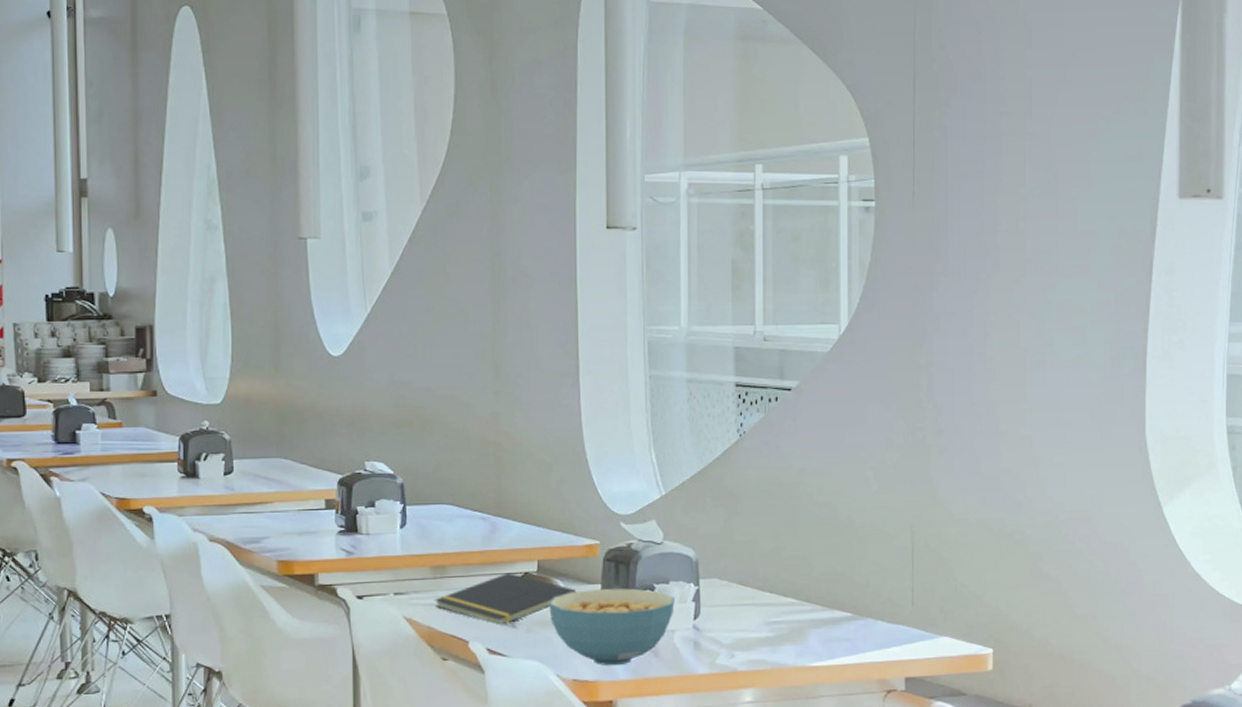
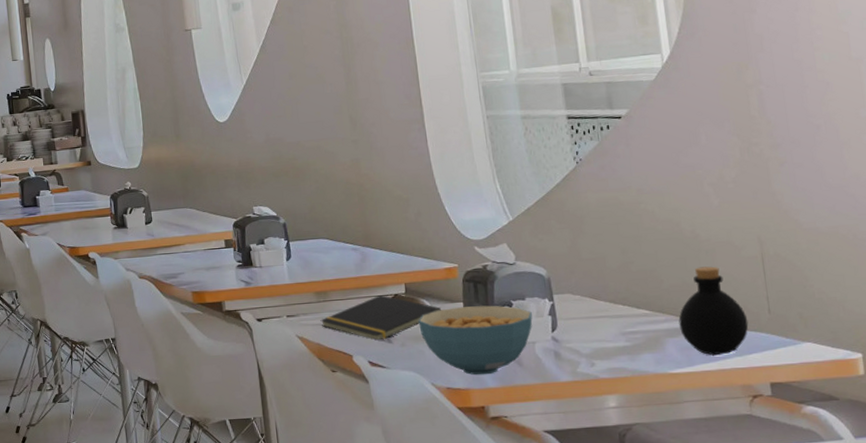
bottle: none [824,554,891,648] -> present [678,266,749,355]

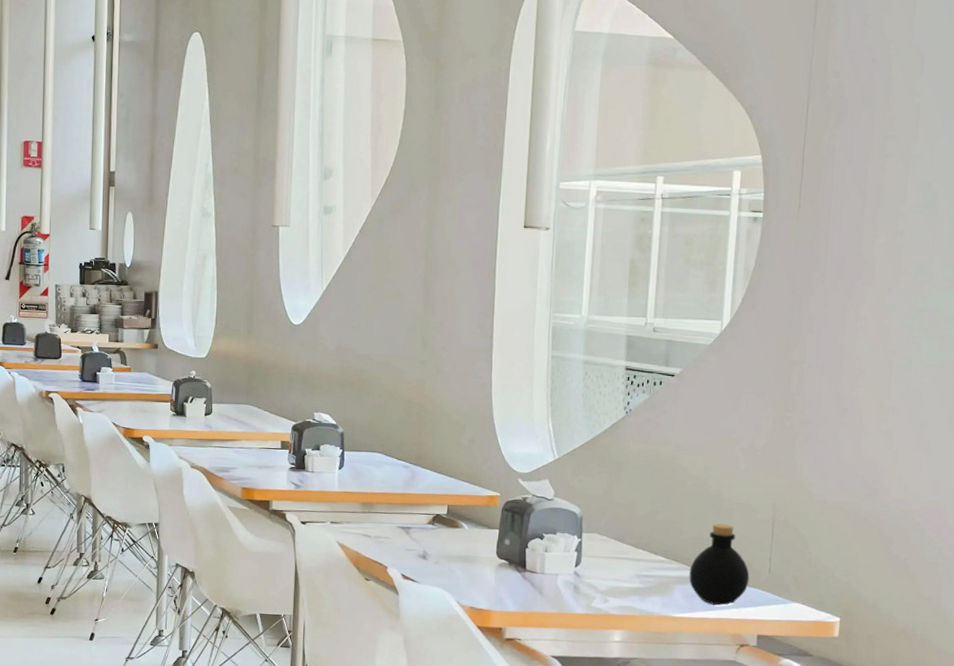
notepad: present [320,295,441,340] -> none [362,513,477,555]
cereal bowl: present [418,305,533,375] -> none [454,533,560,599]

